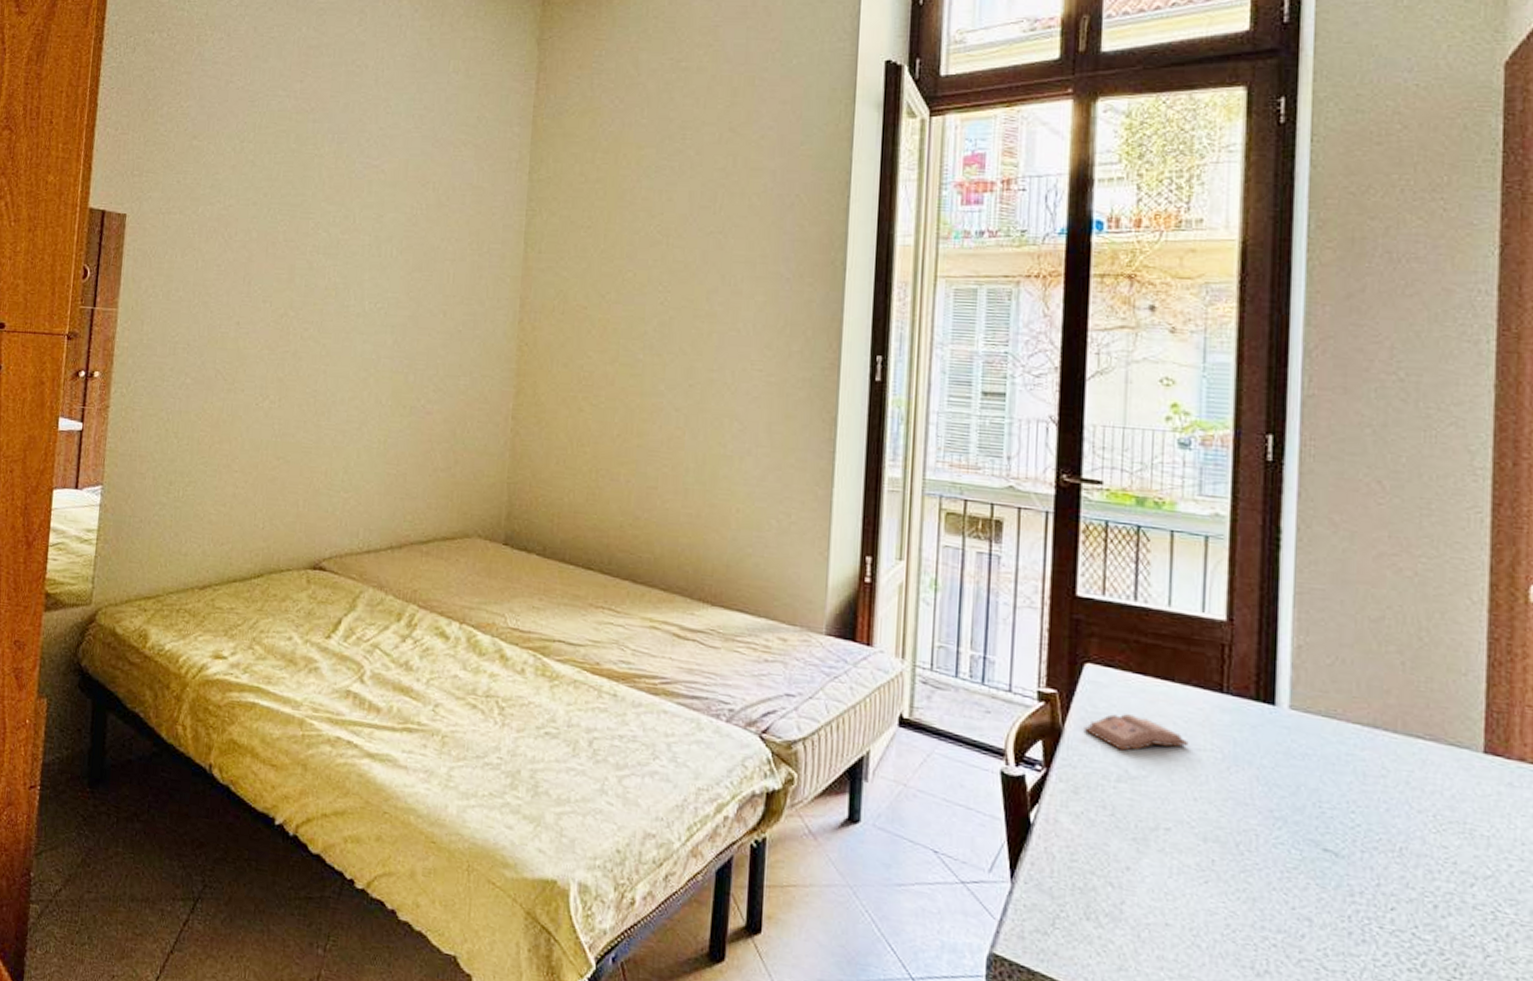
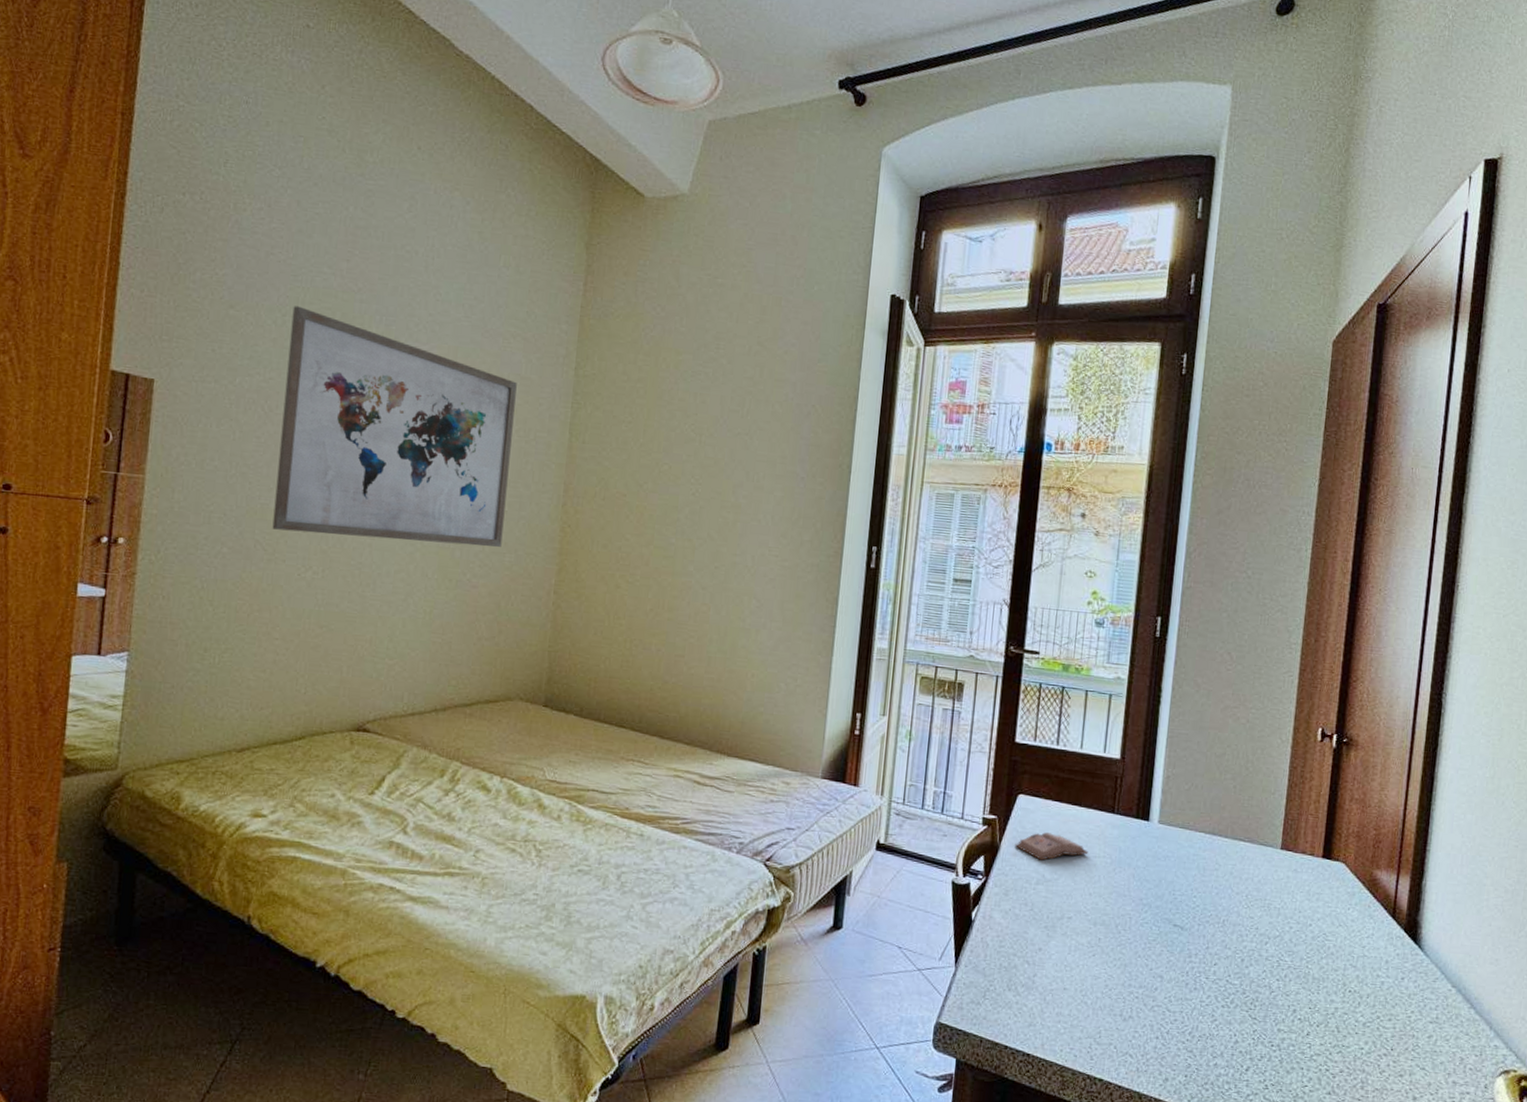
wall art: none [232,131,469,370] -> present [272,306,517,547]

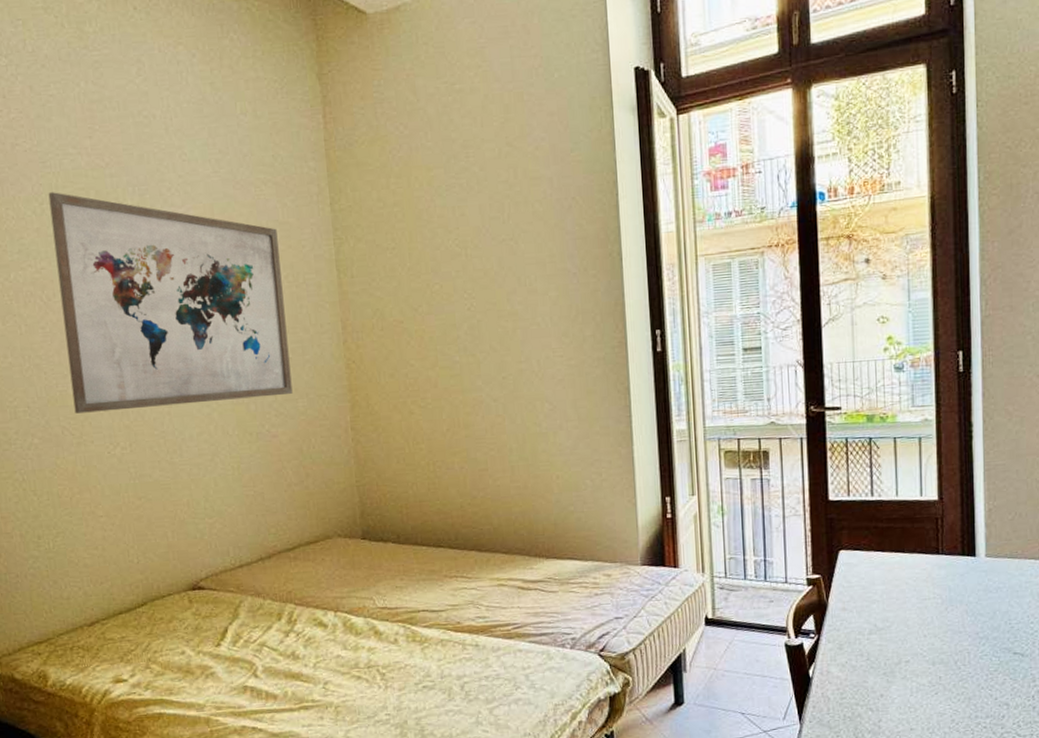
book: present [1015,832,1088,860] -> none [842,583,918,611]

